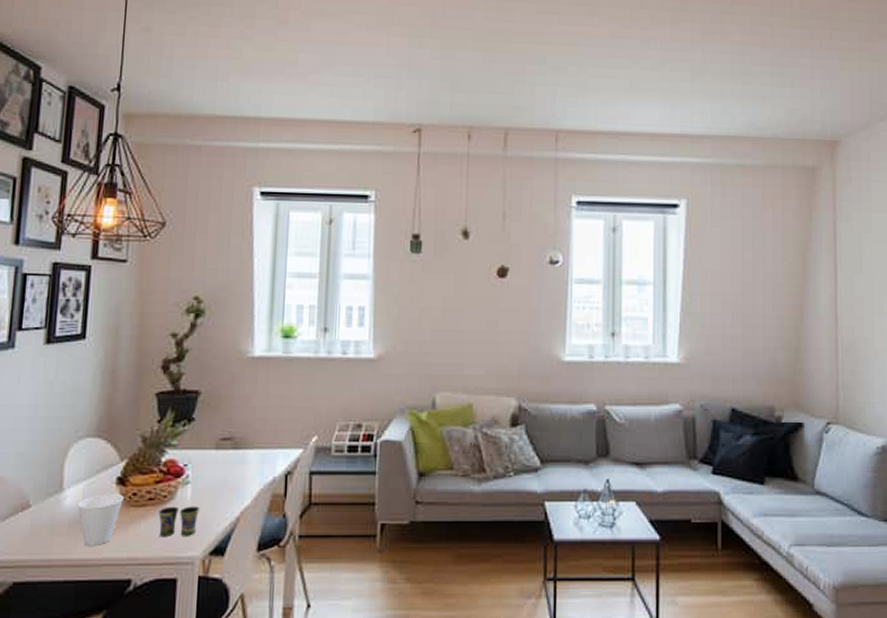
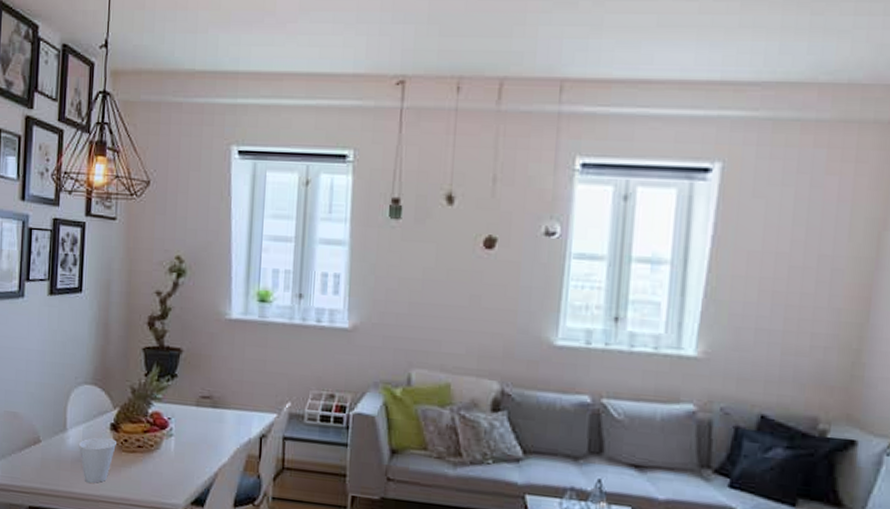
cup: present [158,506,200,538] -> none [146,455,182,485]

